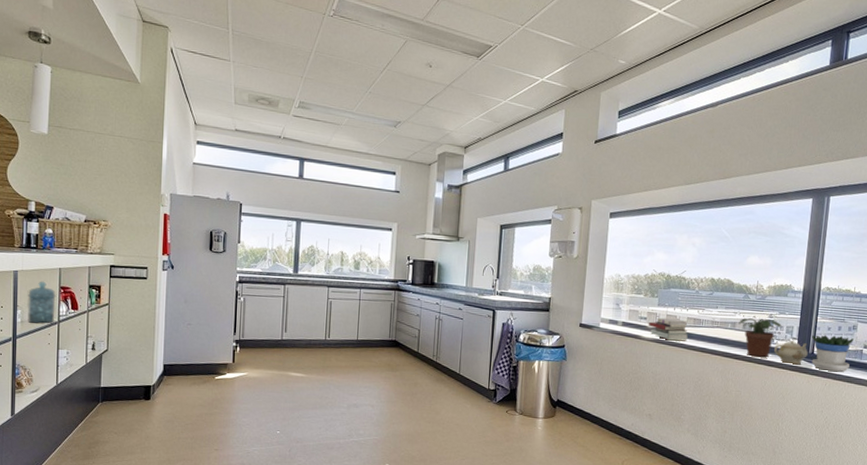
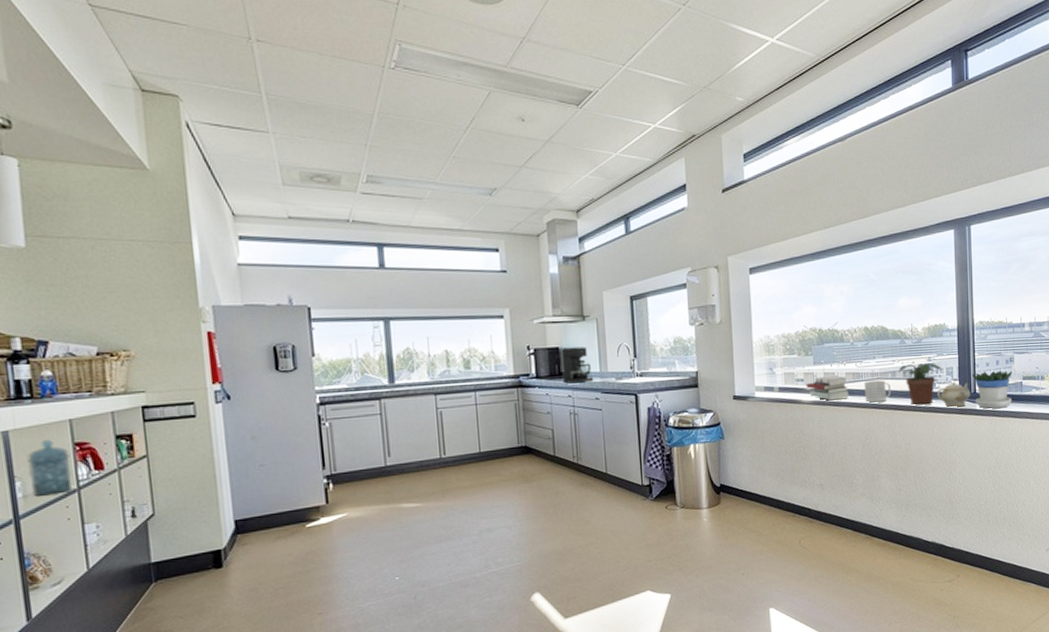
coffee maker: none [434,262,460,294] -> present [561,346,594,384]
mug: none [702,328,729,349] -> present [864,380,891,403]

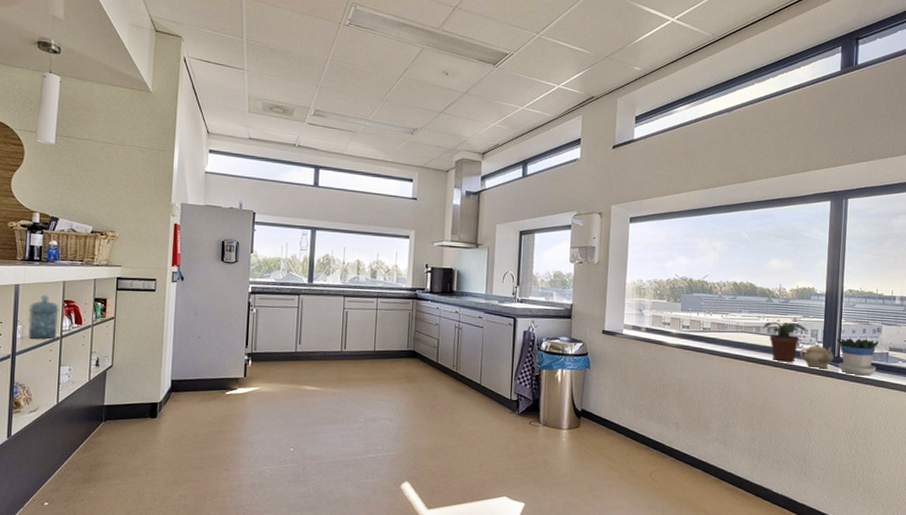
coffee maker: present [561,346,594,384] -> none [453,269,480,302]
books: present [806,375,849,401] -> none [671,323,713,347]
mug: present [864,380,891,403] -> none [727,332,754,354]

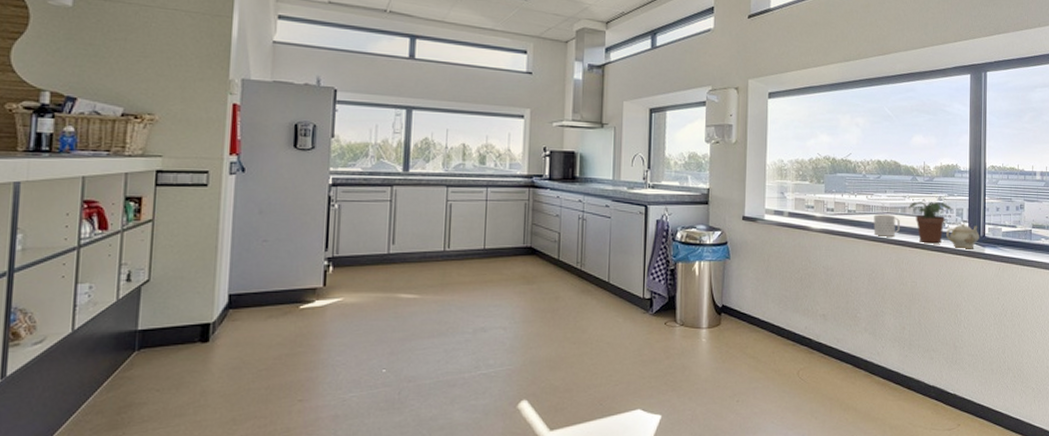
canister: present [28,294,59,339] -> none [32,194,76,251]
mug: none [727,332,754,354] -> present [873,214,900,237]
flowerpot: present [837,338,879,375] -> none [982,216,1022,254]

